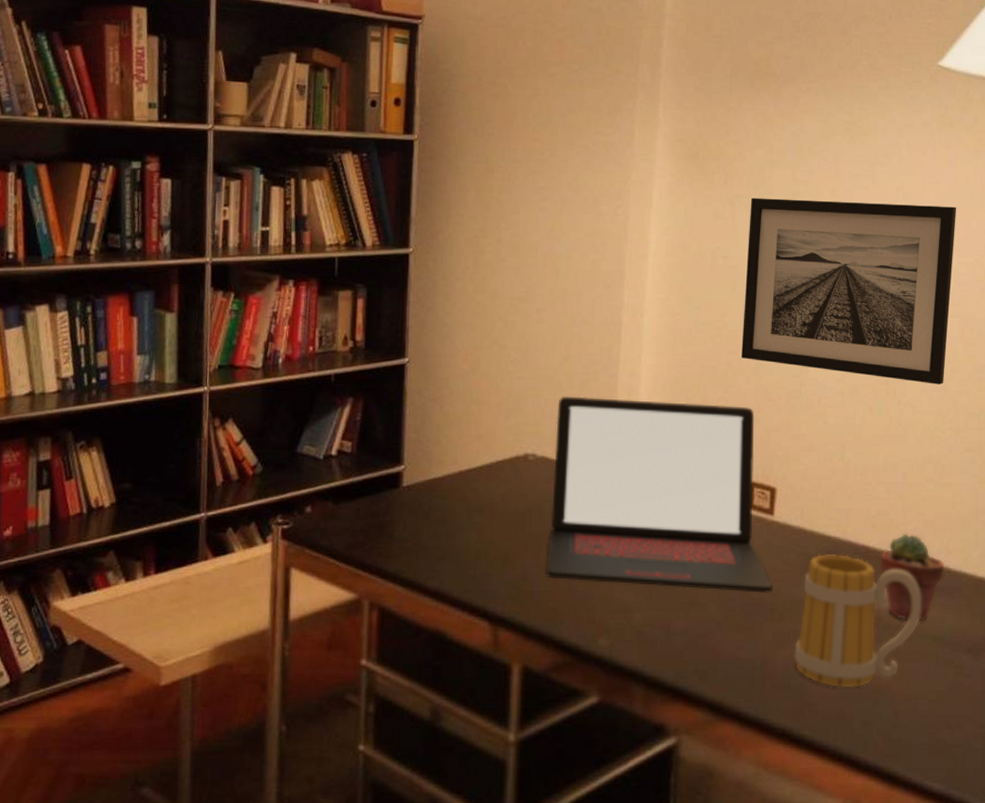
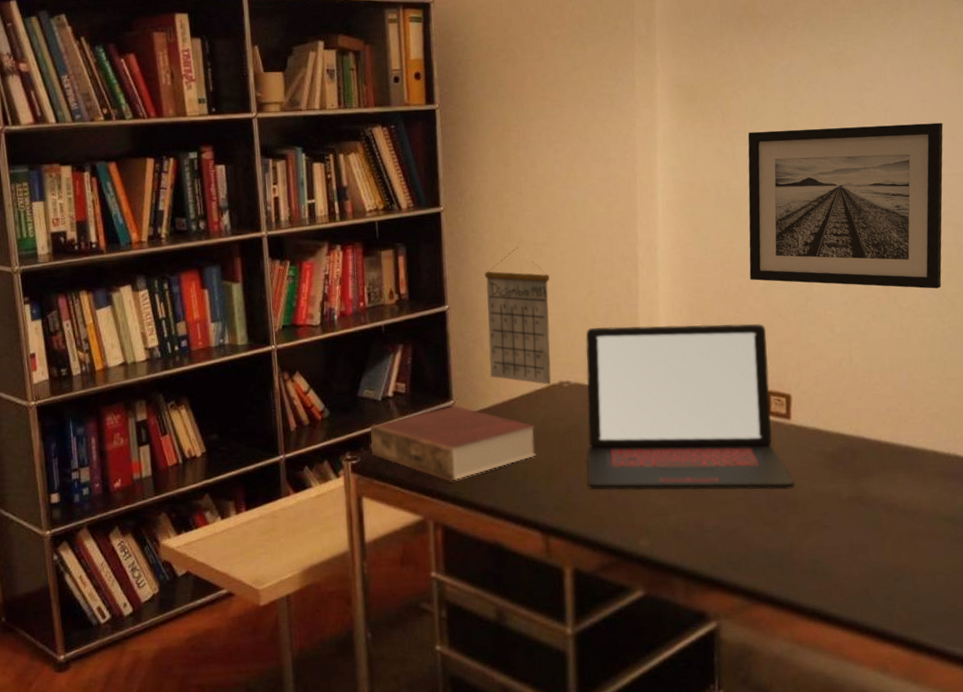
book: none [307,471,494,558] -> present [371,405,537,482]
calendar: none [448,300,523,456] -> present [485,247,552,385]
mug: present [794,554,922,687] -> none [818,450,934,569]
potted succulent: present [879,533,945,622] -> none [891,426,954,506]

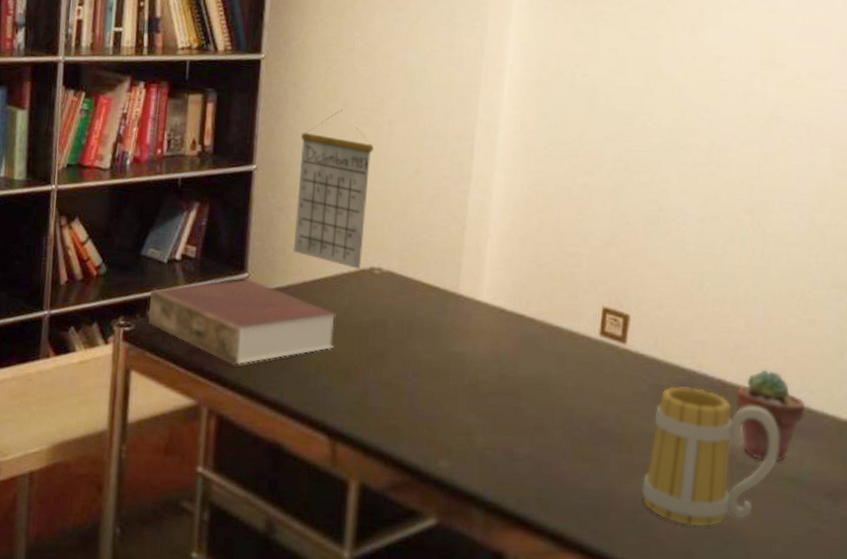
laptop: present [585,323,794,491] -> none [387,210,622,423]
wall art: present [747,122,944,289] -> none [598,14,833,216]
mug: none [818,450,934,569] -> present [642,386,780,527]
potted succulent: none [891,426,954,506] -> present [735,369,806,463]

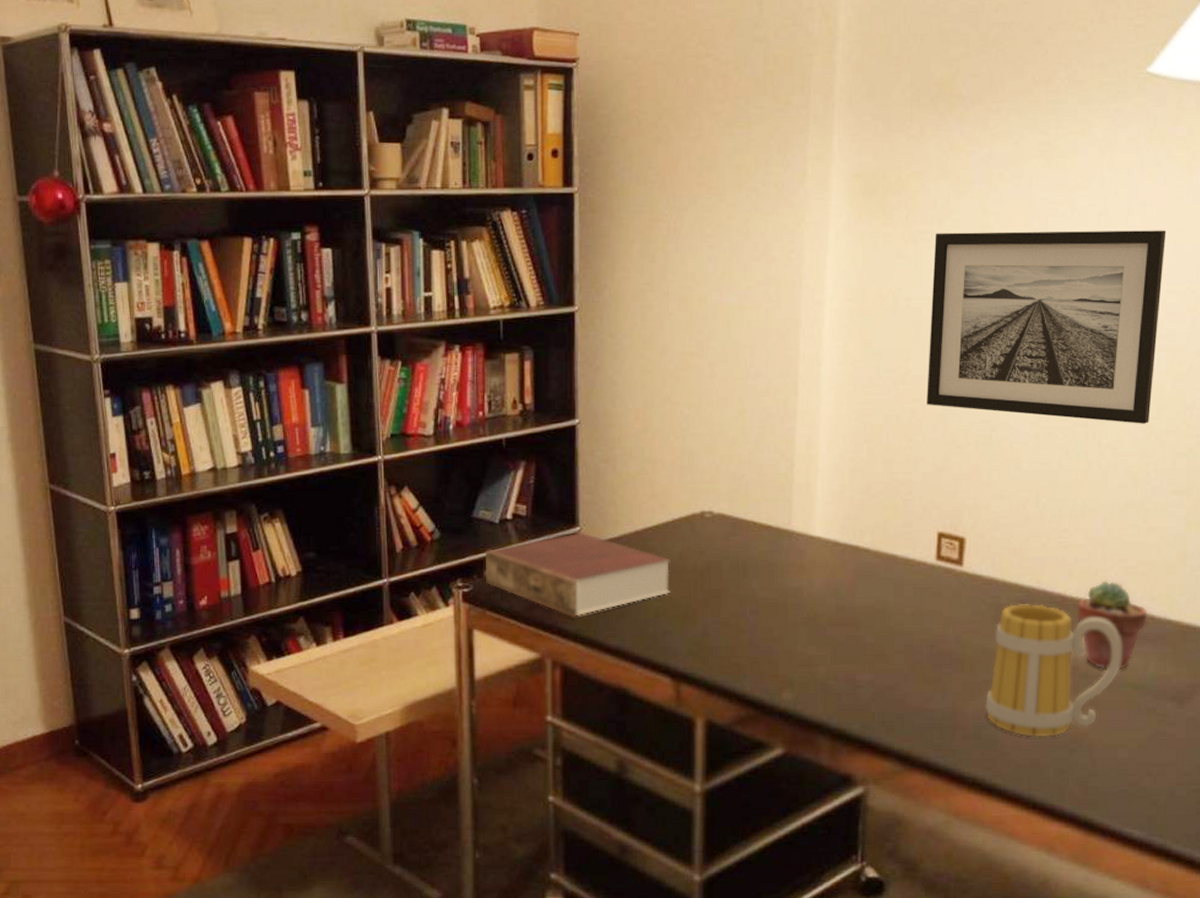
calendar: present [294,109,373,269] -> none [622,356,695,514]
wall art: none [598,14,833,216] -> present [927,230,1167,424]

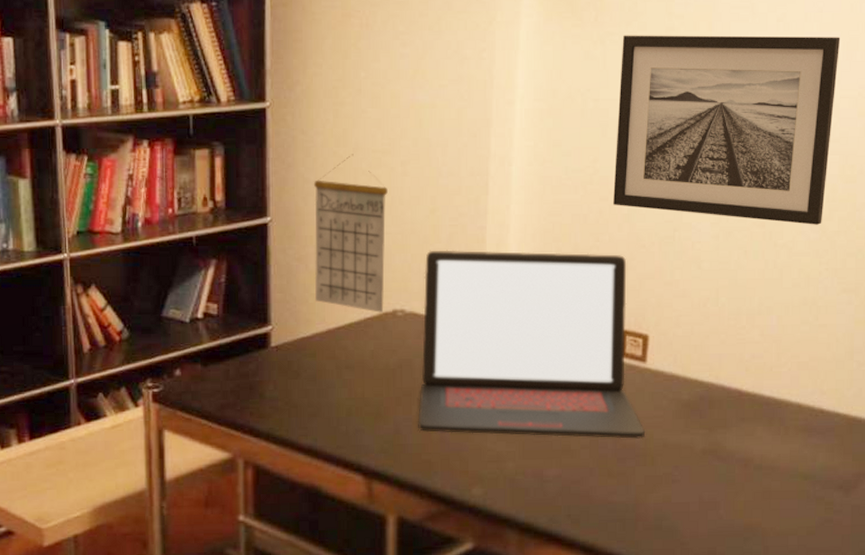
book: present [486,532,672,618] -> none [176,331,364,417]
calendar: none [622,356,695,514] -> present [314,154,388,313]
laptop: none [726,451,962,644] -> present [418,250,645,439]
mug: present [985,604,1123,737] -> none [666,399,794,527]
potted succulent: present [1076,580,1148,670] -> none [752,376,818,462]

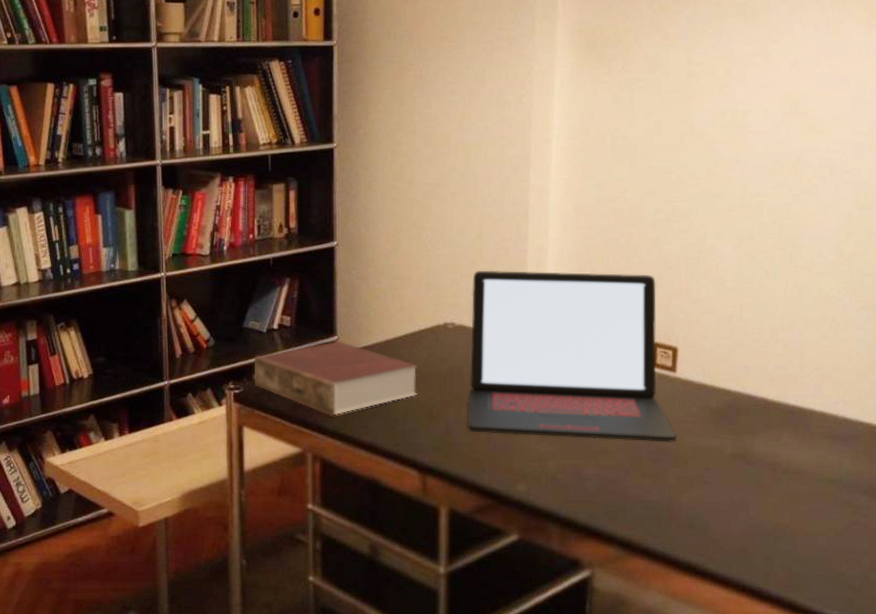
book: none [176,331,364,417] -> present [254,341,419,417]
calendar: present [314,154,388,313] -> none [375,187,439,325]
wall art: present [613,35,841,225] -> none [642,79,850,248]

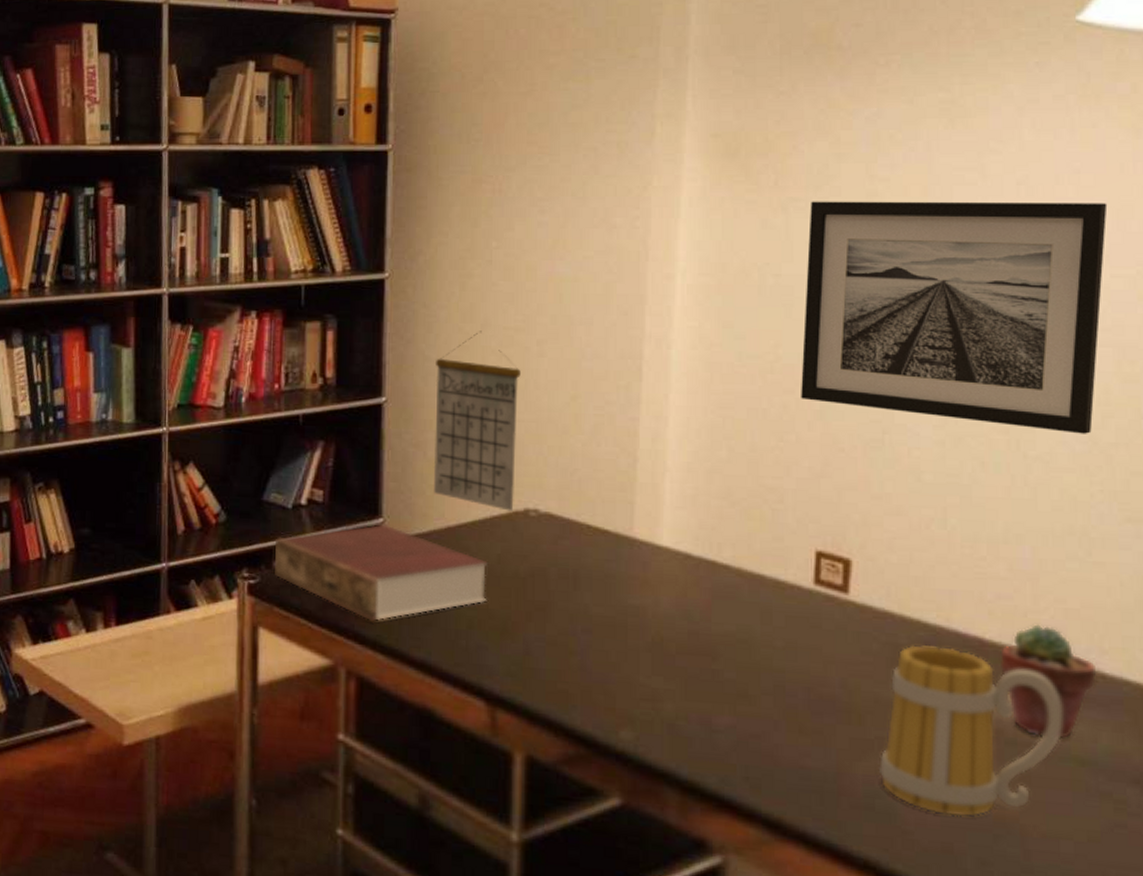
calendar: none [375,187,439,325] -> present [433,331,521,511]
laptop: present [467,270,676,442] -> none [553,442,848,689]
wall art: none [642,79,850,248] -> present [801,201,1108,434]
mug: none [698,407,820,526] -> present [879,645,1063,816]
potted succulent: none [777,386,842,467] -> present [999,624,1097,740]

